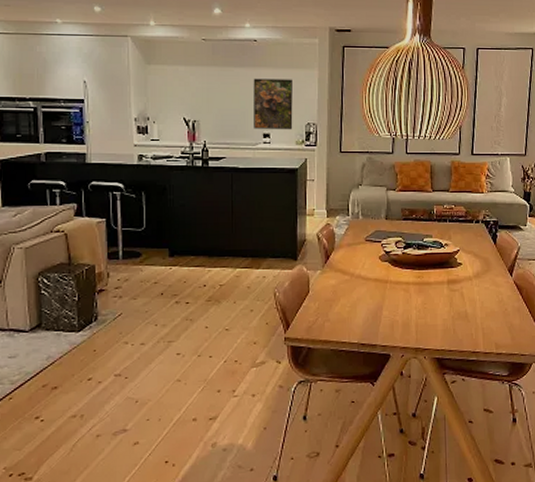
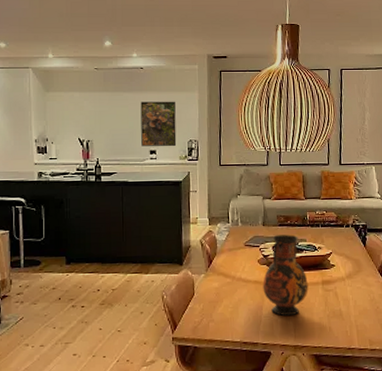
vase: none [383,230,433,317] -> present [263,234,309,316]

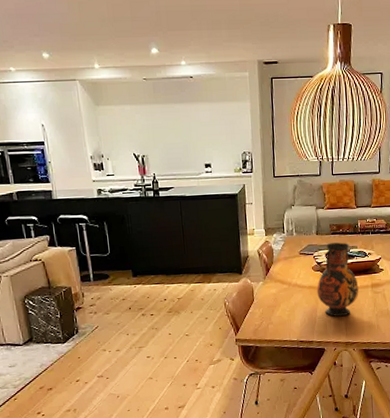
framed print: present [140,101,177,147] -> none [192,112,231,160]

